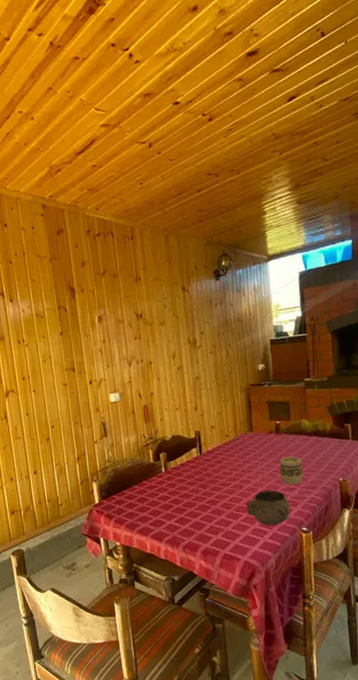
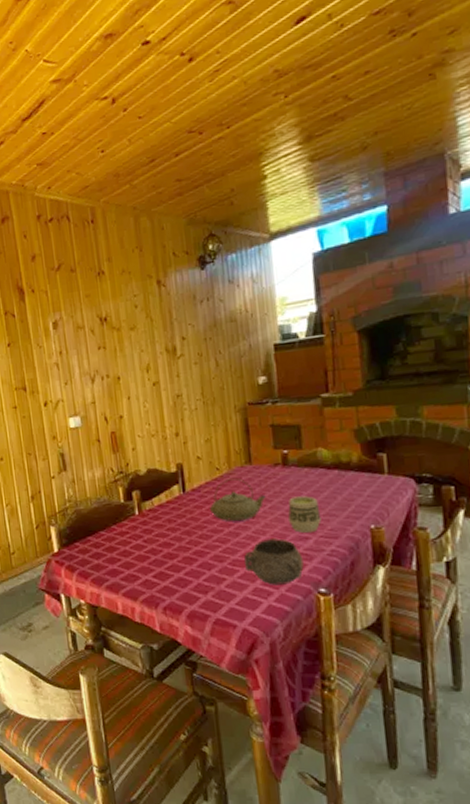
teapot: none [221,442,263,477] -> present [210,477,266,521]

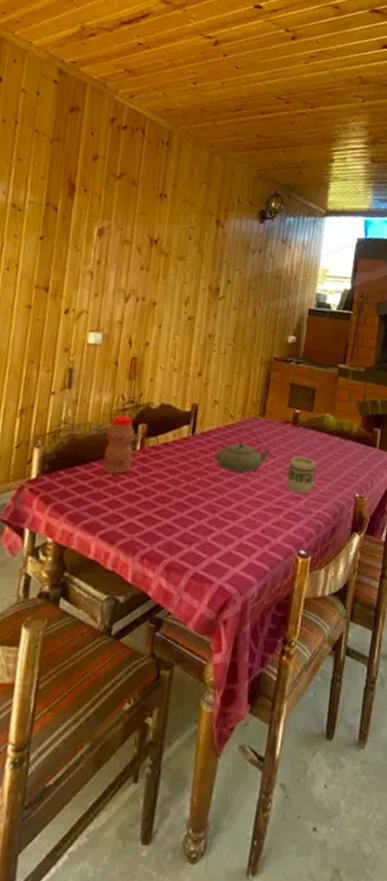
bottle: none [105,486,135,539] -> present [103,415,135,474]
decorative bowl: present [244,539,304,585] -> none [236,495,292,543]

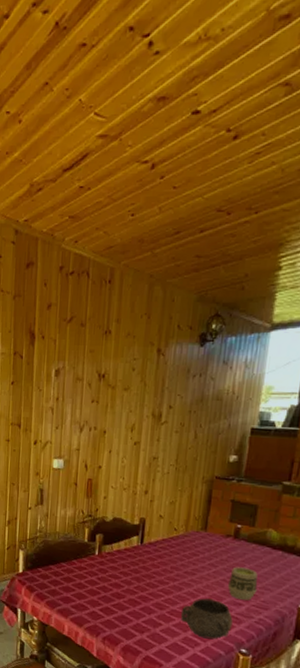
bottle: present [103,415,135,474] -> none [70,526,94,573]
teapot: present [215,427,271,472] -> none [161,539,213,579]
decorative bowl: none [236,495,292,543] -> present [181,598,233,640]

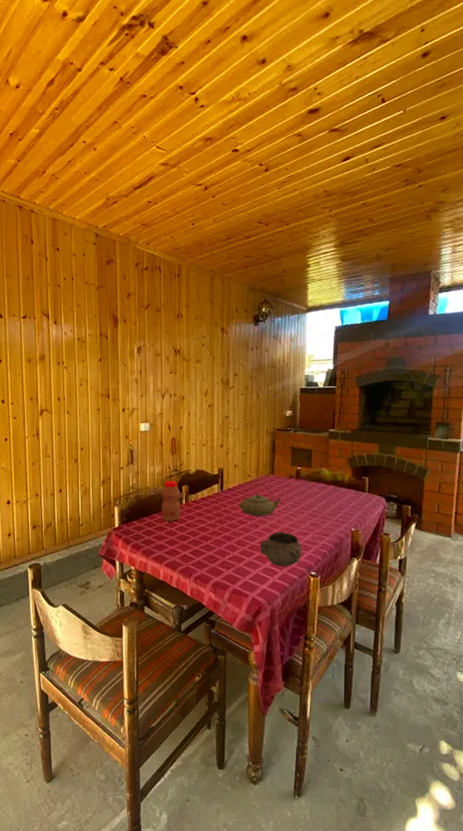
bottle: none [70,526,94,573] -> present [161,480,181,521]
teapot: none [161,539,213,579] -> present [239,483,281,516]
cup: present [227,567,258,601] -> none [295,502,319,531]

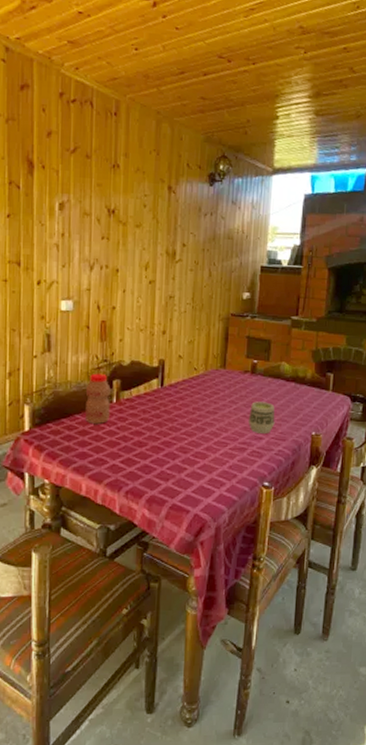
teapot: present [239,483,281,516] -> none [183,378,233,417]
decorative bowl: present [260,532,302,567] -> none [206,436,255,477]
cup: none [295,502,319,531] -> present [248,401,275,435]

